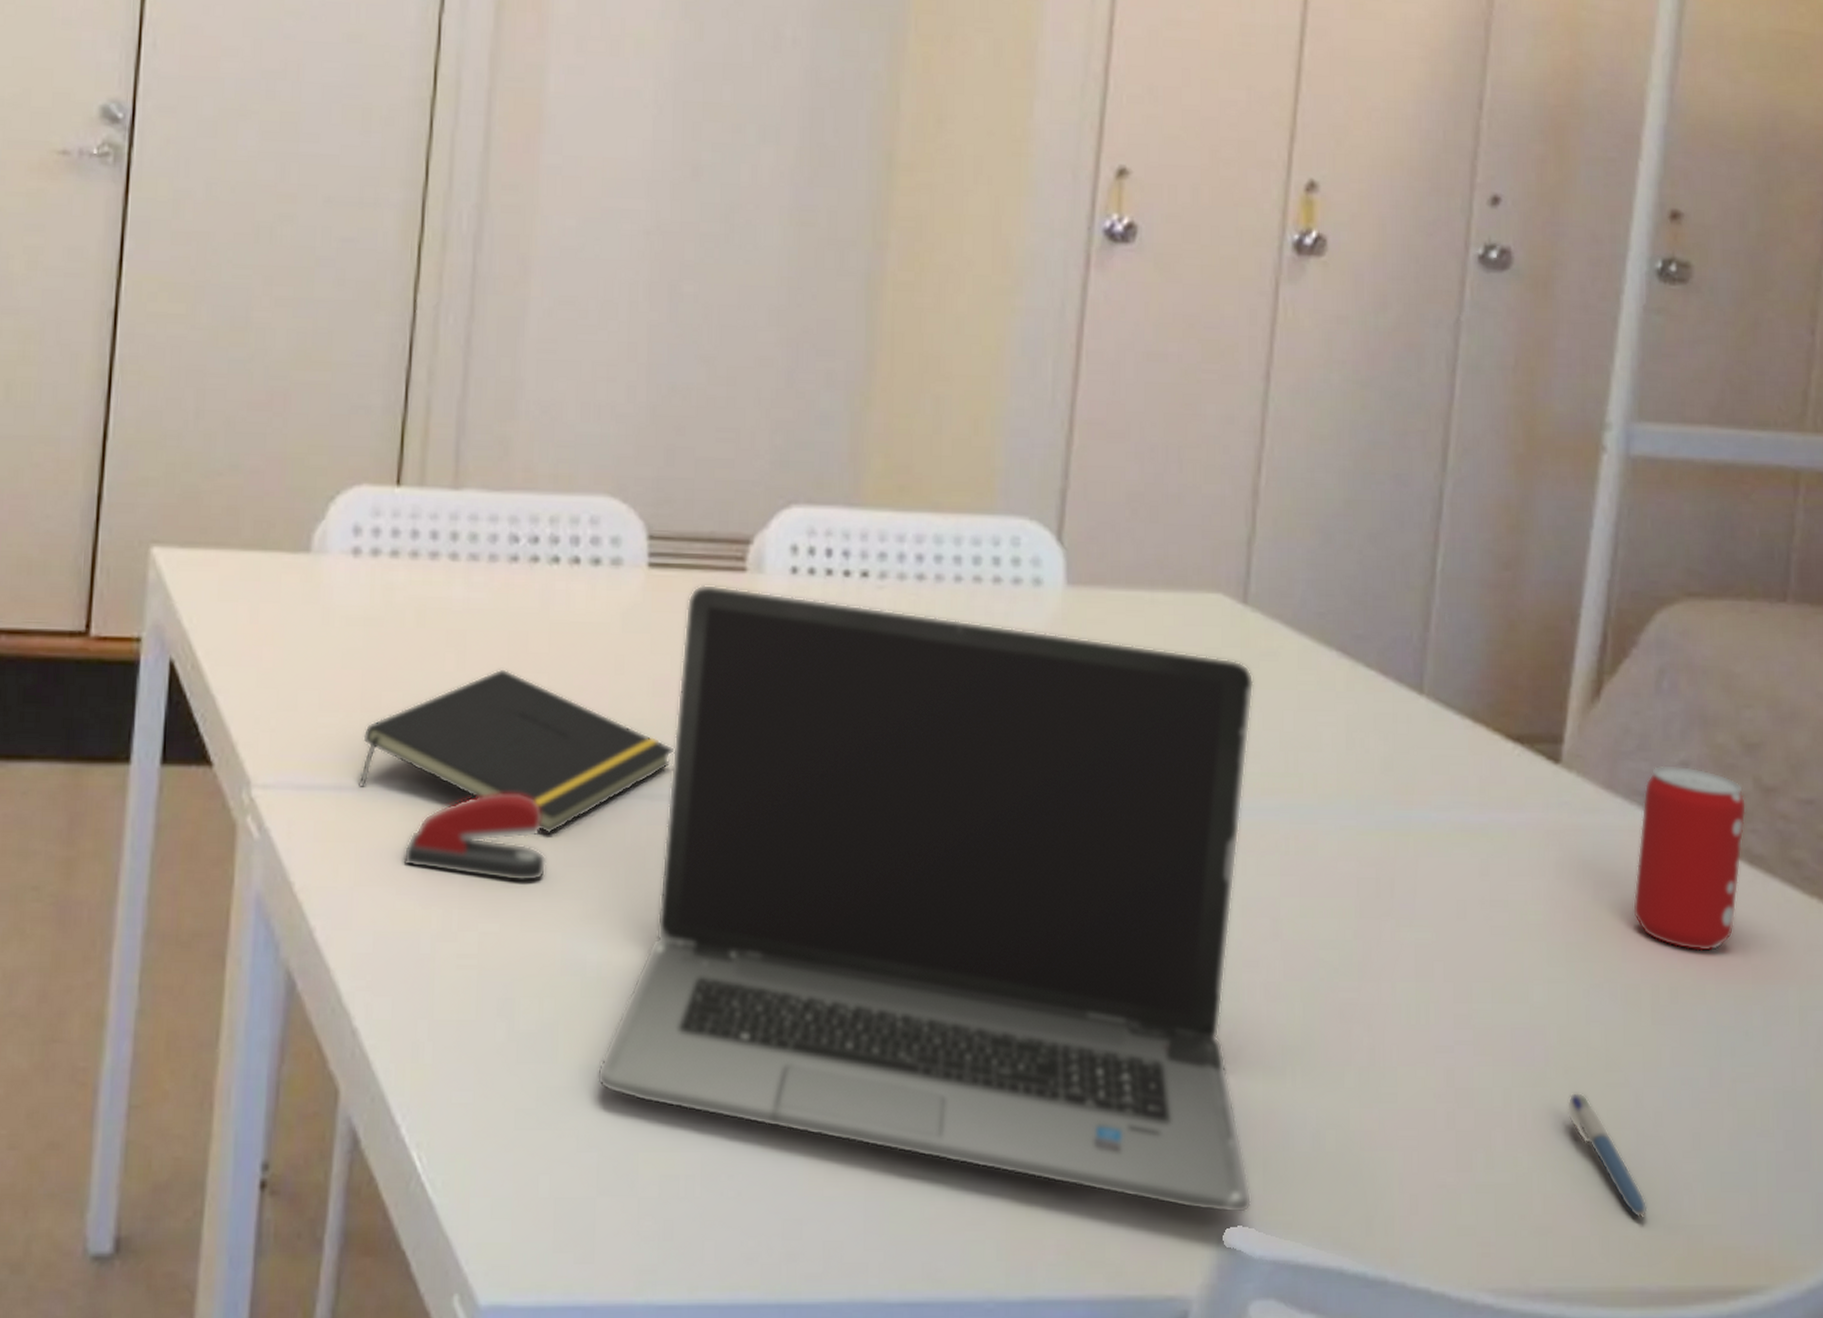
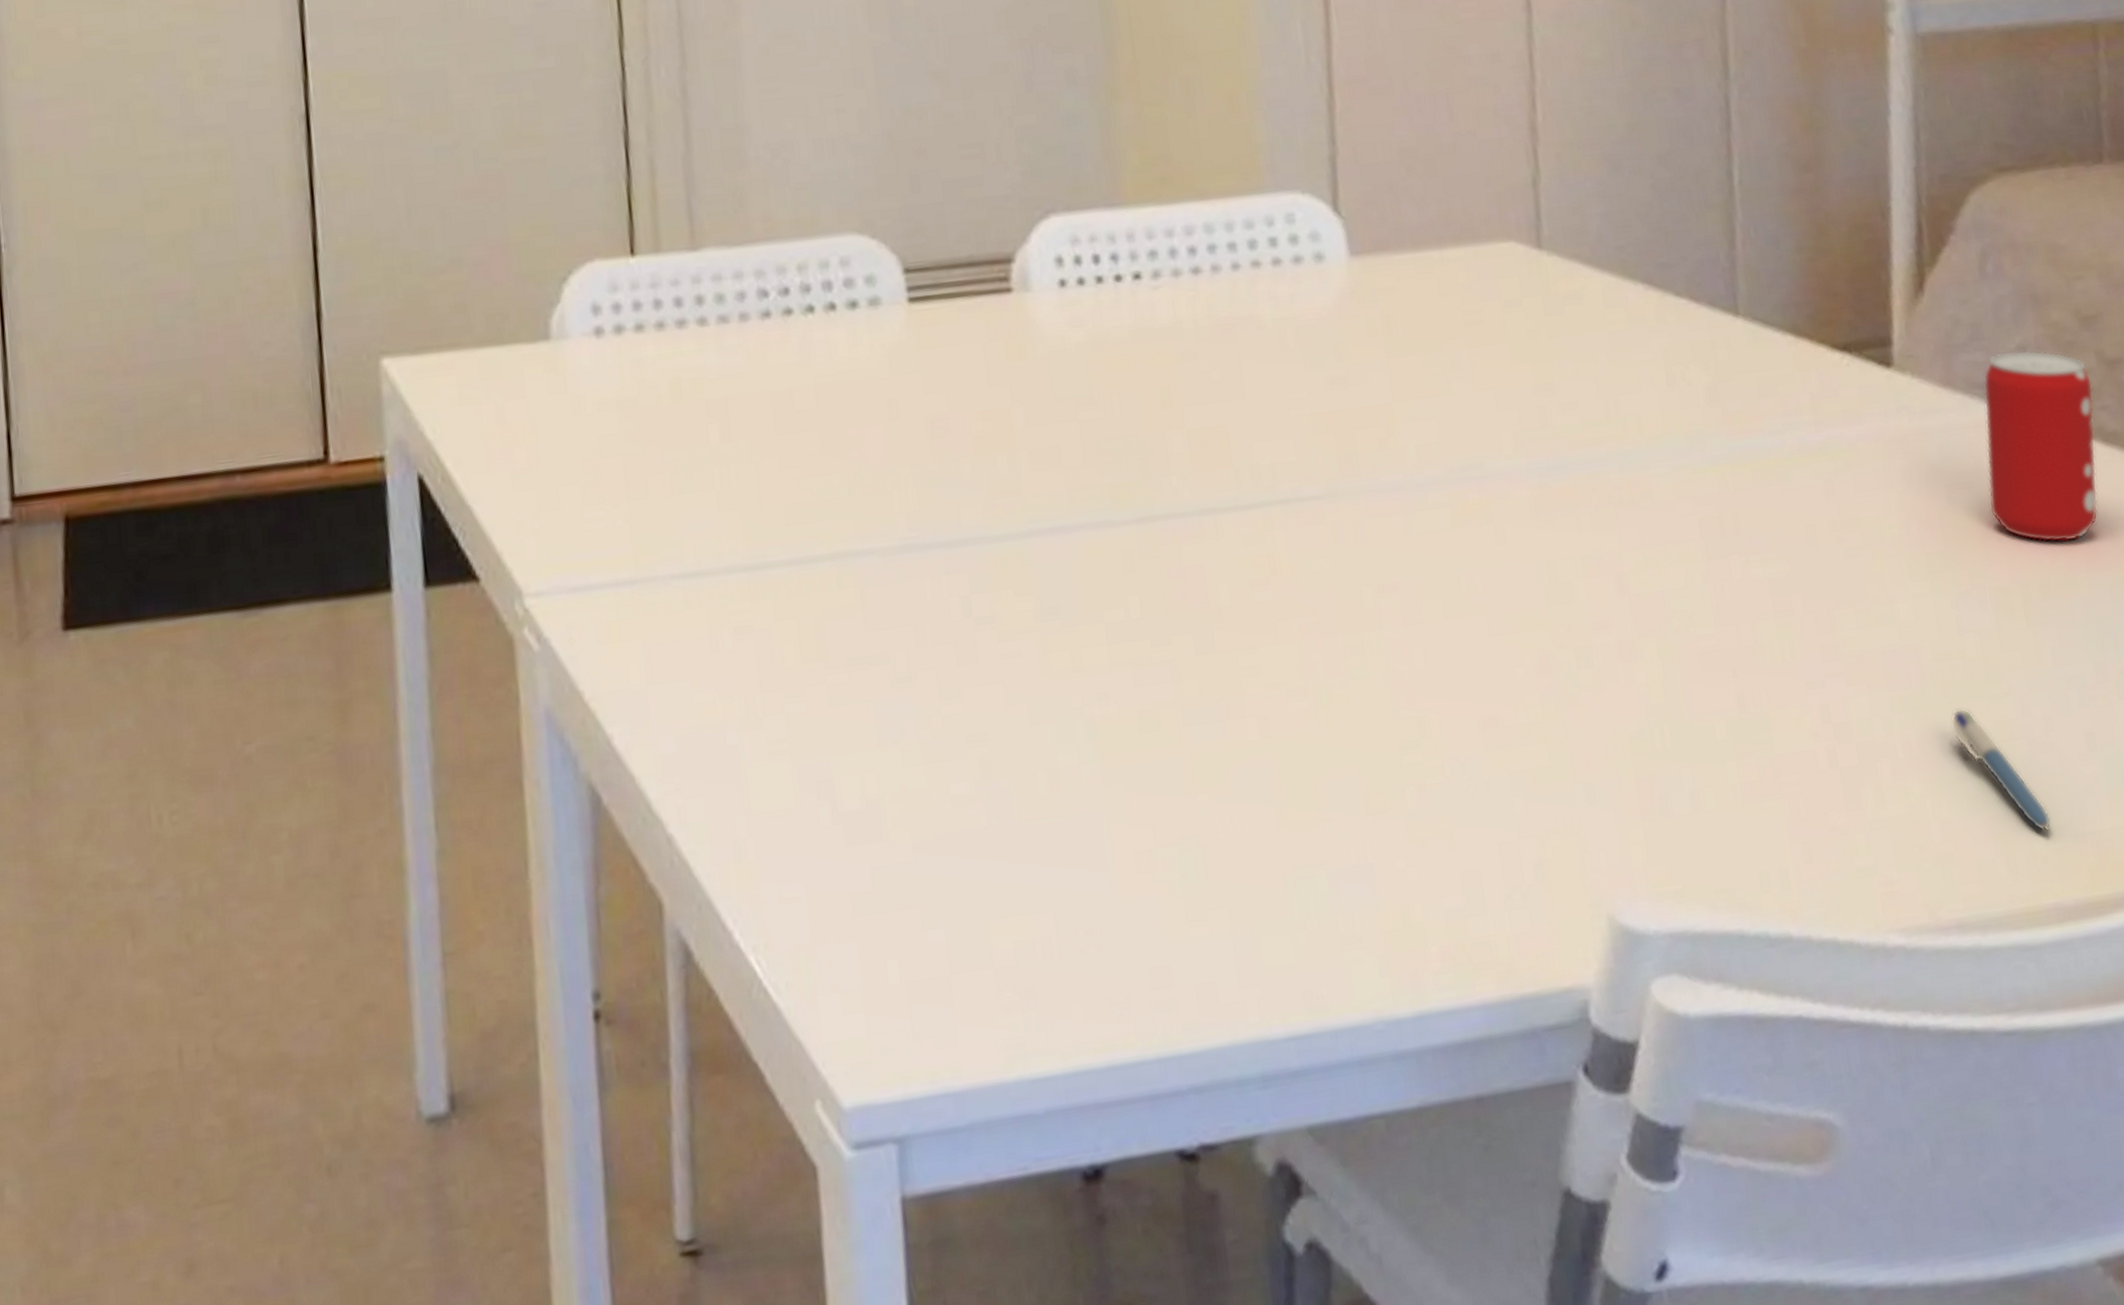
notepad: present [357,669,675,833] -> none [634,432,964,600]
stapler: present [403,792,547,882] -> none [694,561,848,657]
laptop computer: present [596,584,1254,1214] -> none [931,308,1638,893]

